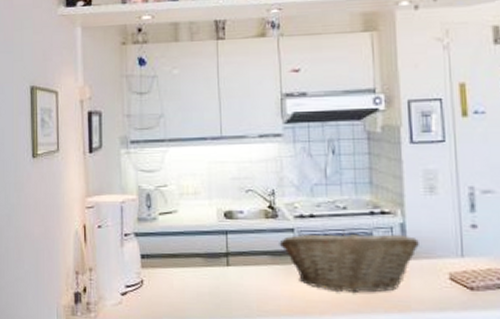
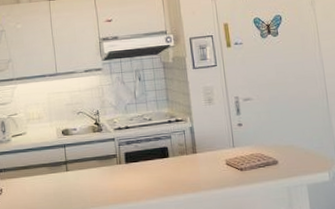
fruit basket: present [279,230,419,292] -> none [104,135,204,182]

